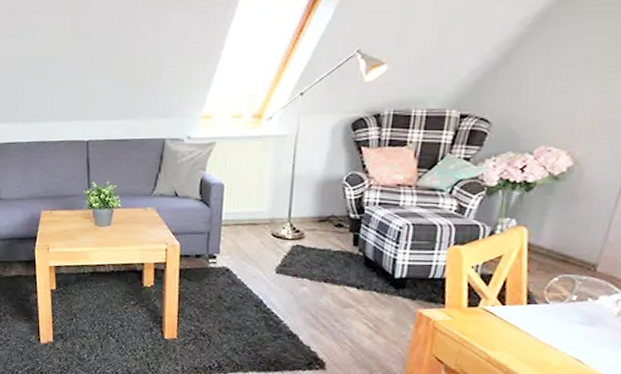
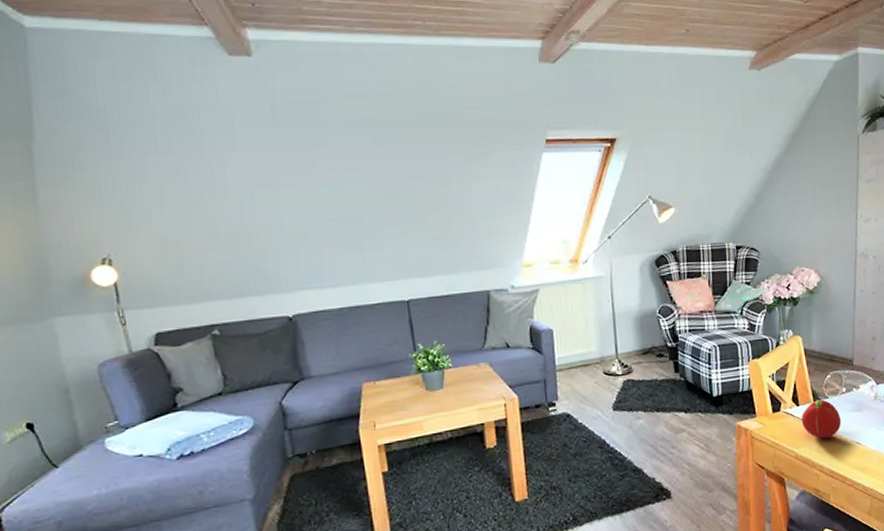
fruit: none [504,303,562,348] -> present [801,399,842,439]

